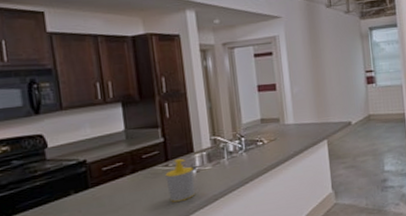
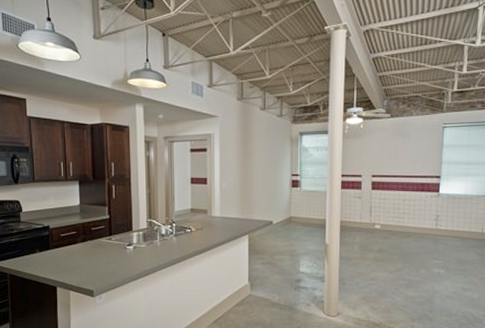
soap bottle: present [165,158,195,202] -> none [108,234,131,271]

